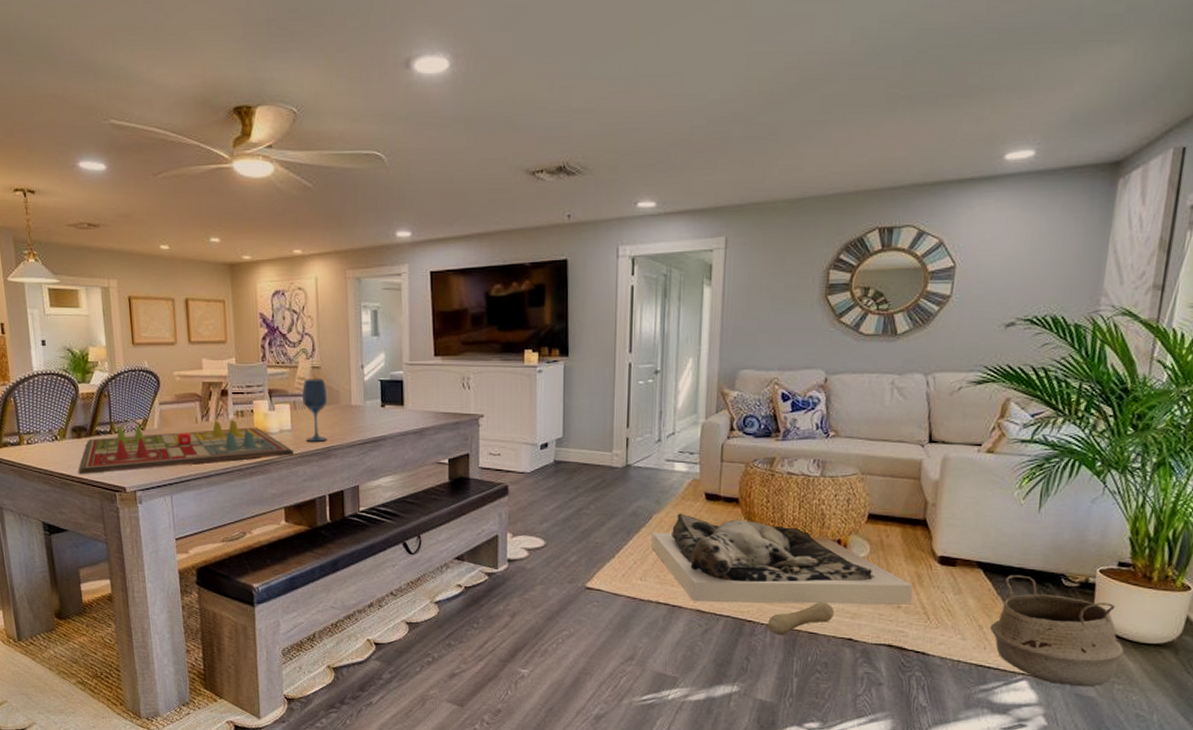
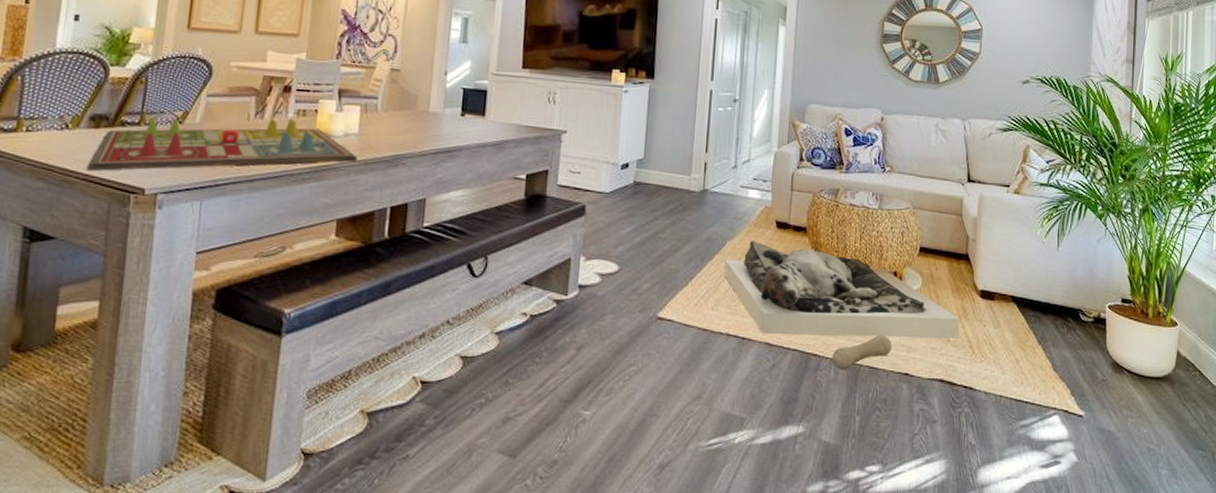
wineglass: present [302,379,328,442] -> none [373,81,405,149]
woven basket: present [989,575,1124,687] -> none [1025,309,1132,421]

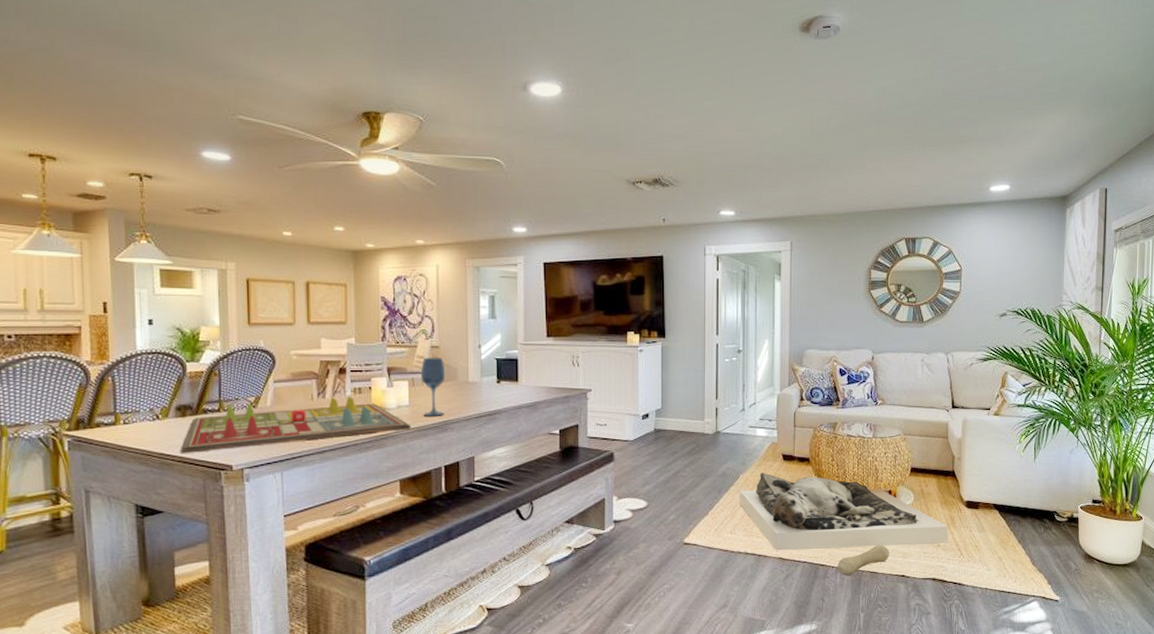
wineglass: none [373,81,405,149] -> present [421,357,446,416]

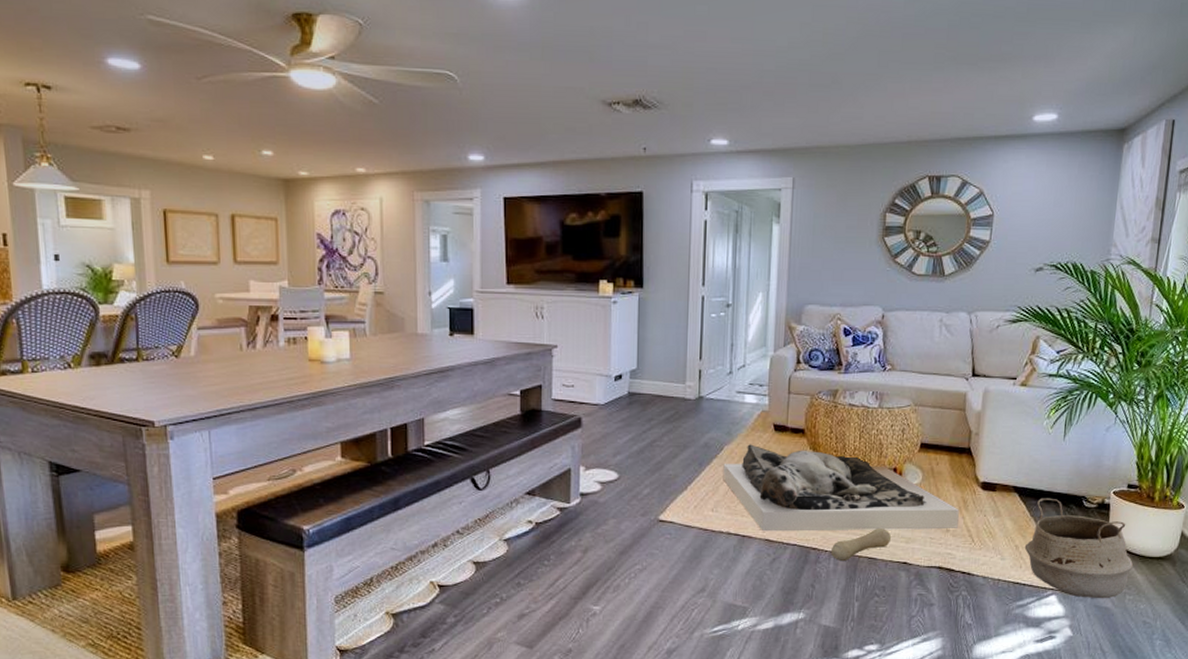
gameboard: present [180,396,412,454] -> none [95,346,354,408]
wineglass: present [421,357,446,416] -> none [363,304,392,372]
woven basket: none [1007,513,1102,604] -> present [1024,498,1133,599]

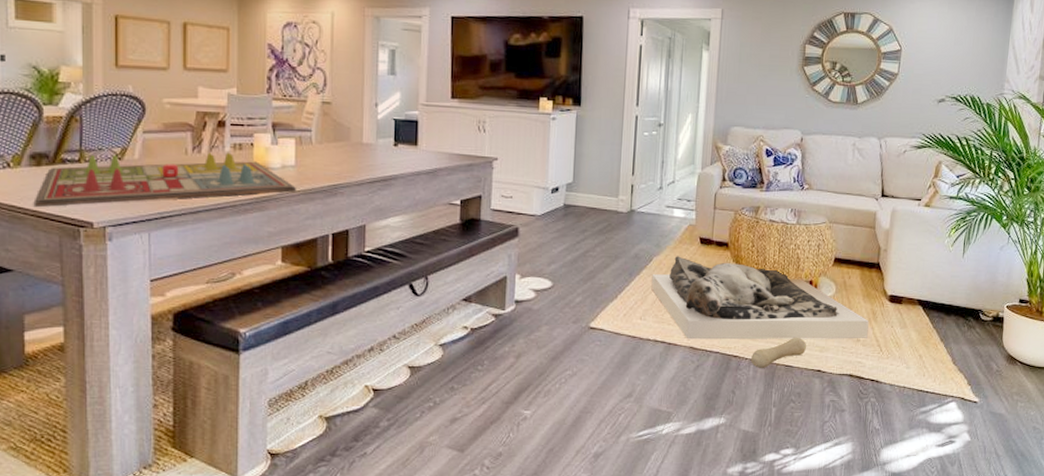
gameboard: none [95,346,354,408] -> present [33,152,297,208]
woven basket: present [1024,498,1133,599] -> none [927,311,1024,406]

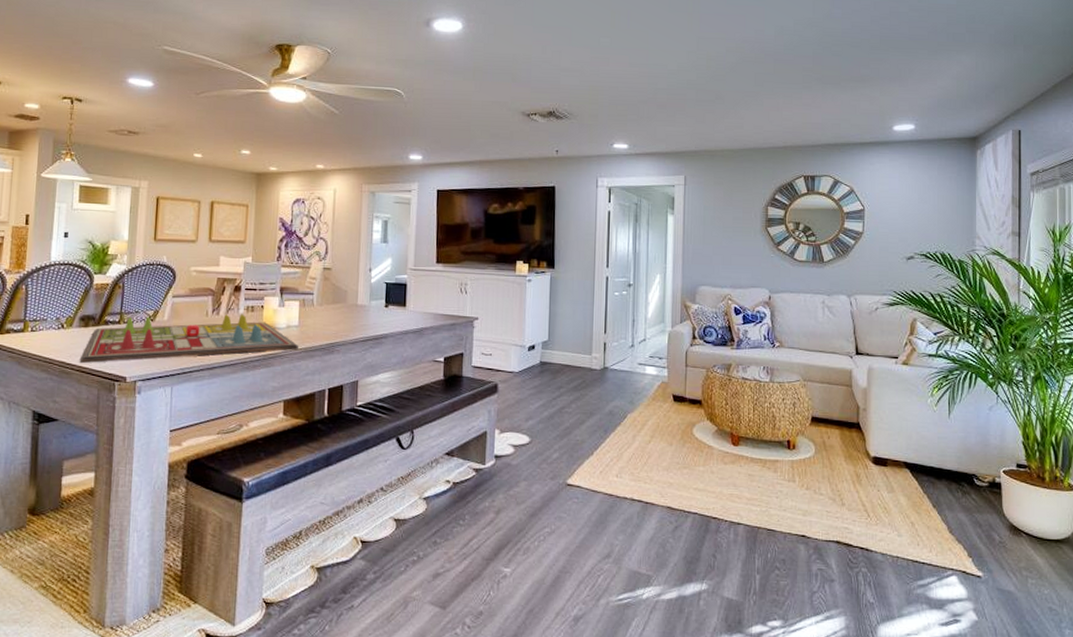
dog bed: present [651,256,869,340] -> none [626,413,853,503]
dog toy: present [750,337,806,369] -> none [730,499,788,532]

